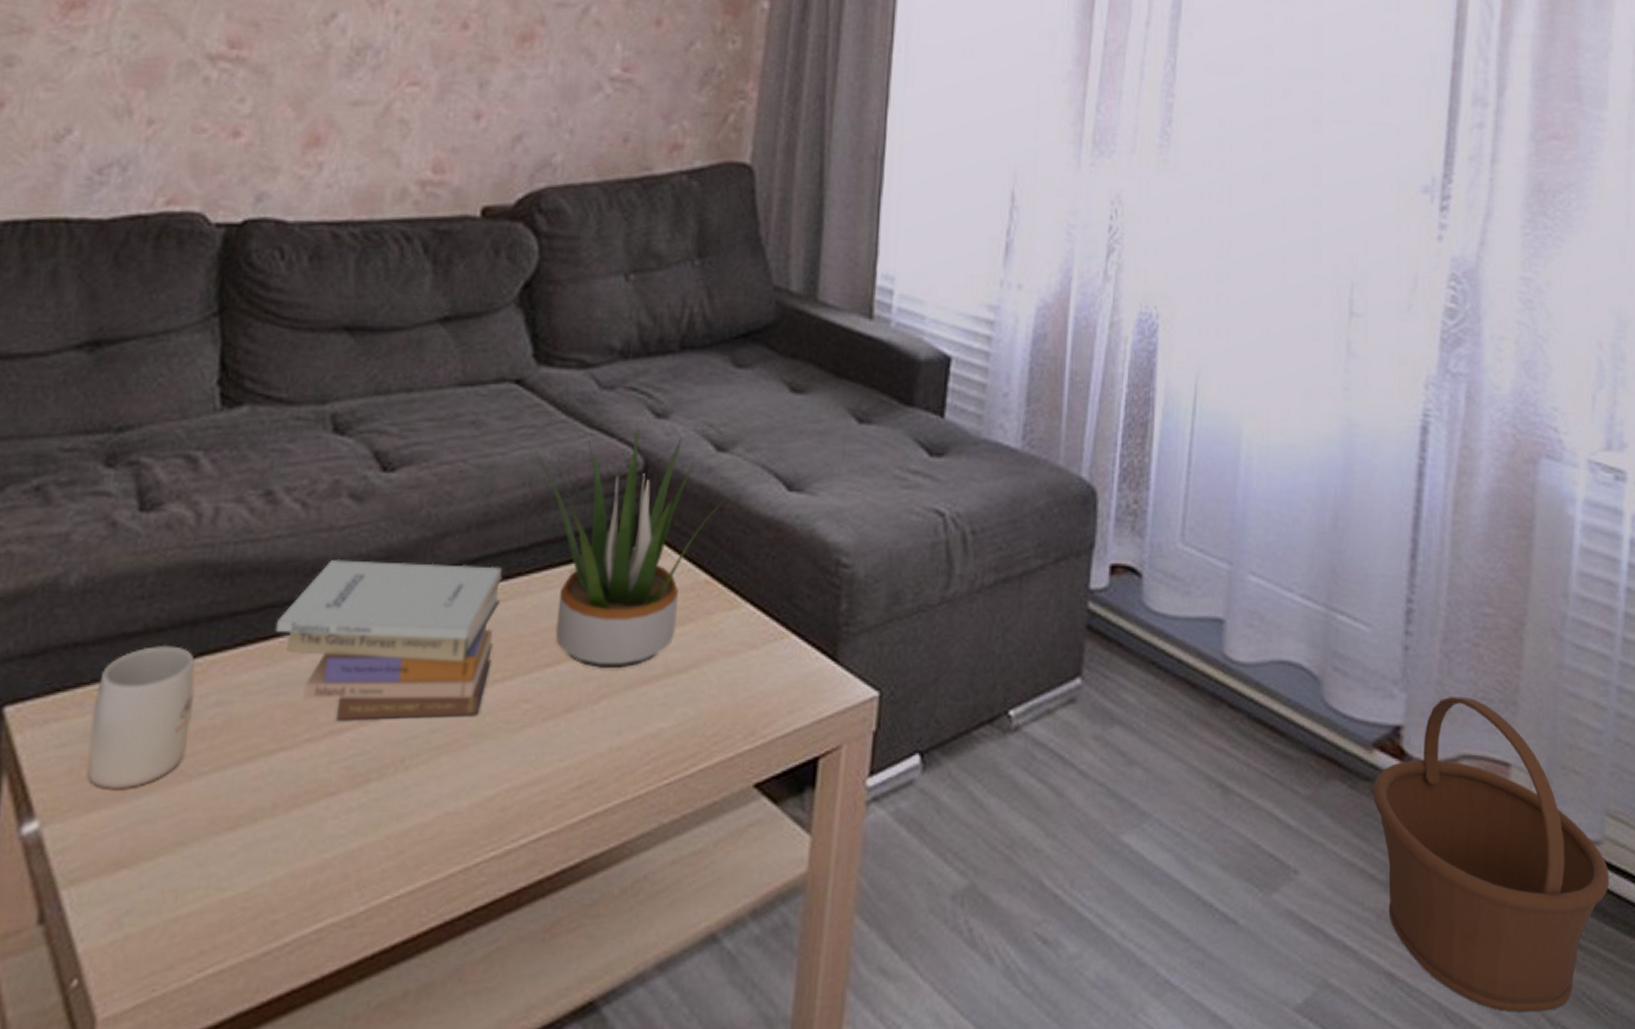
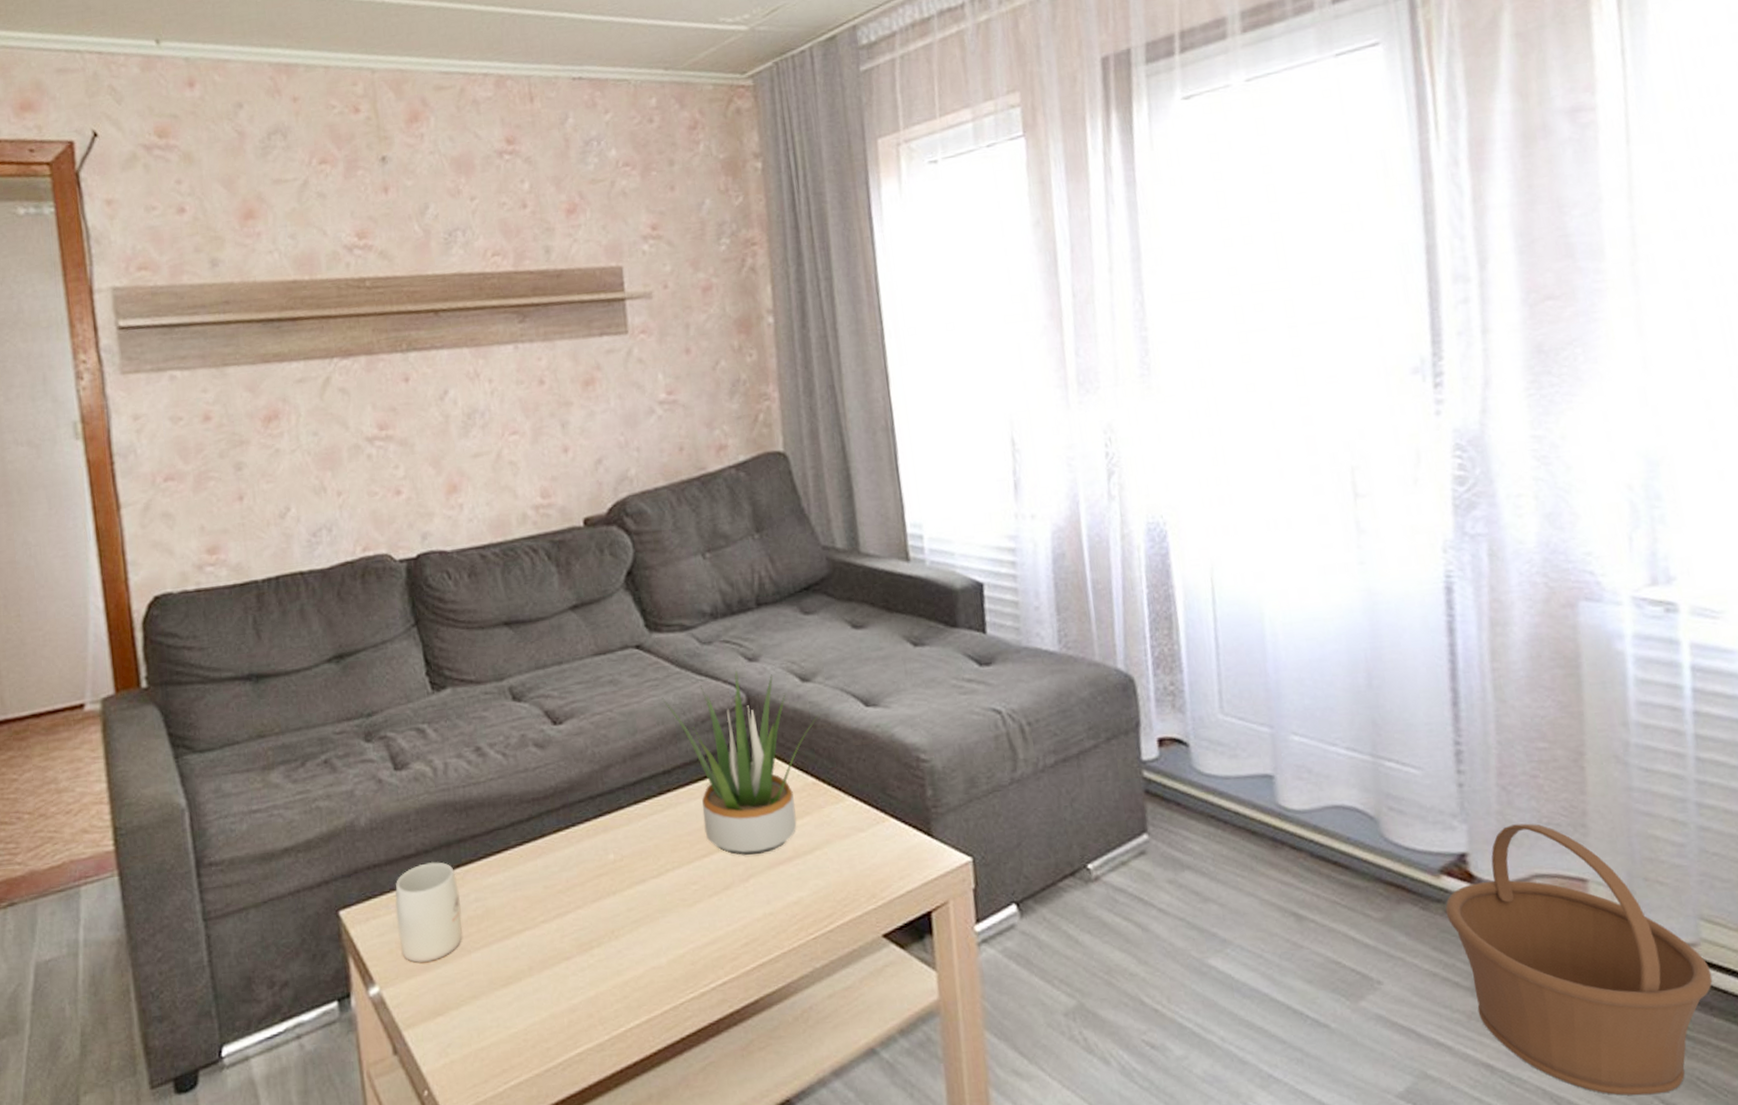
books: present [275,558,503,721] -> none [503,786,662,907]

